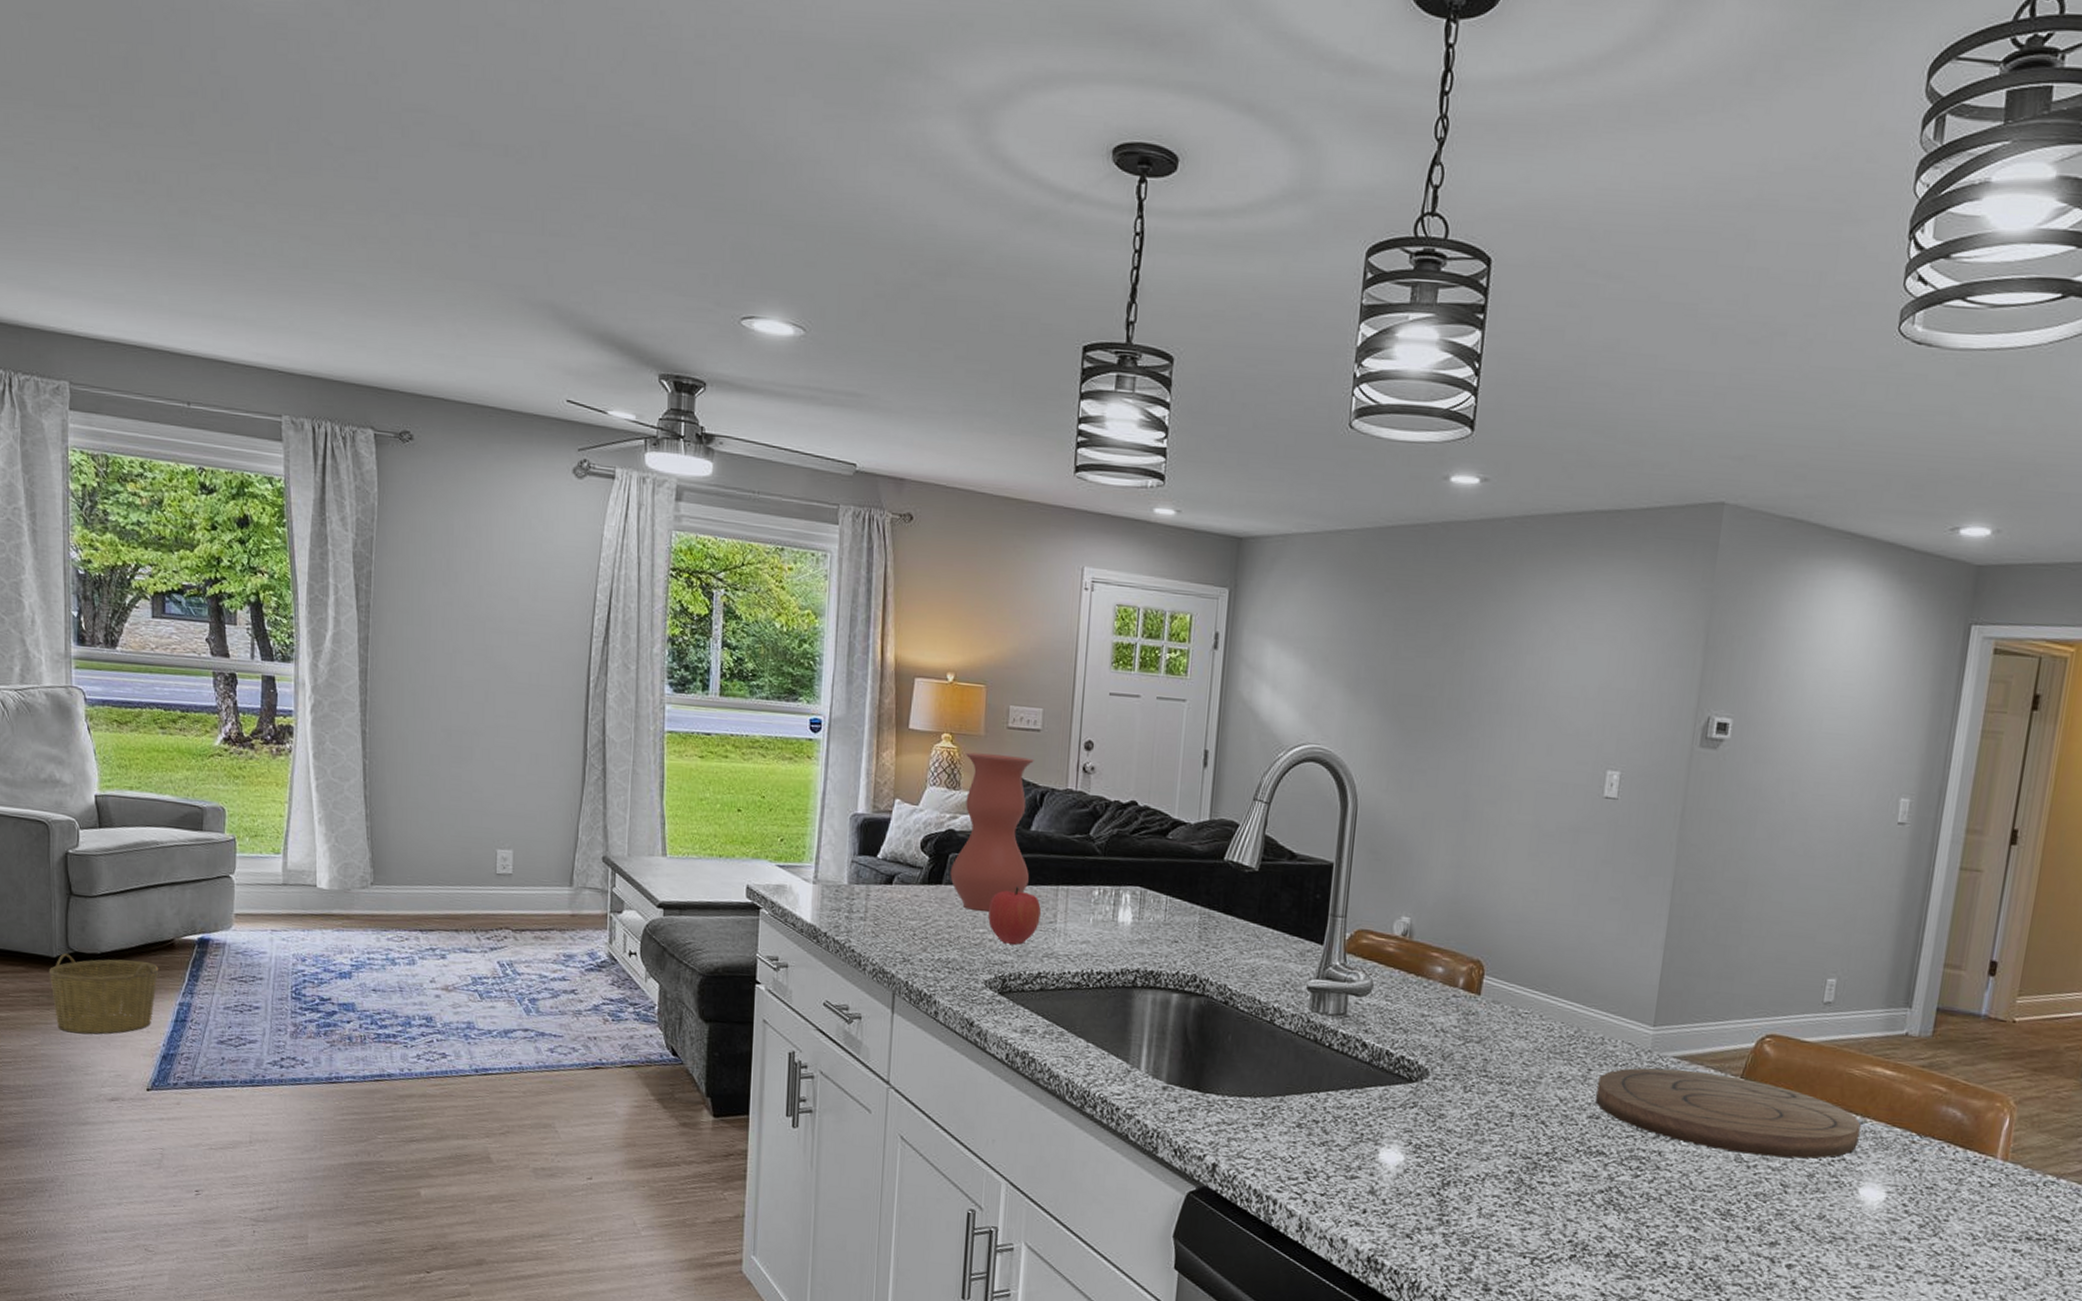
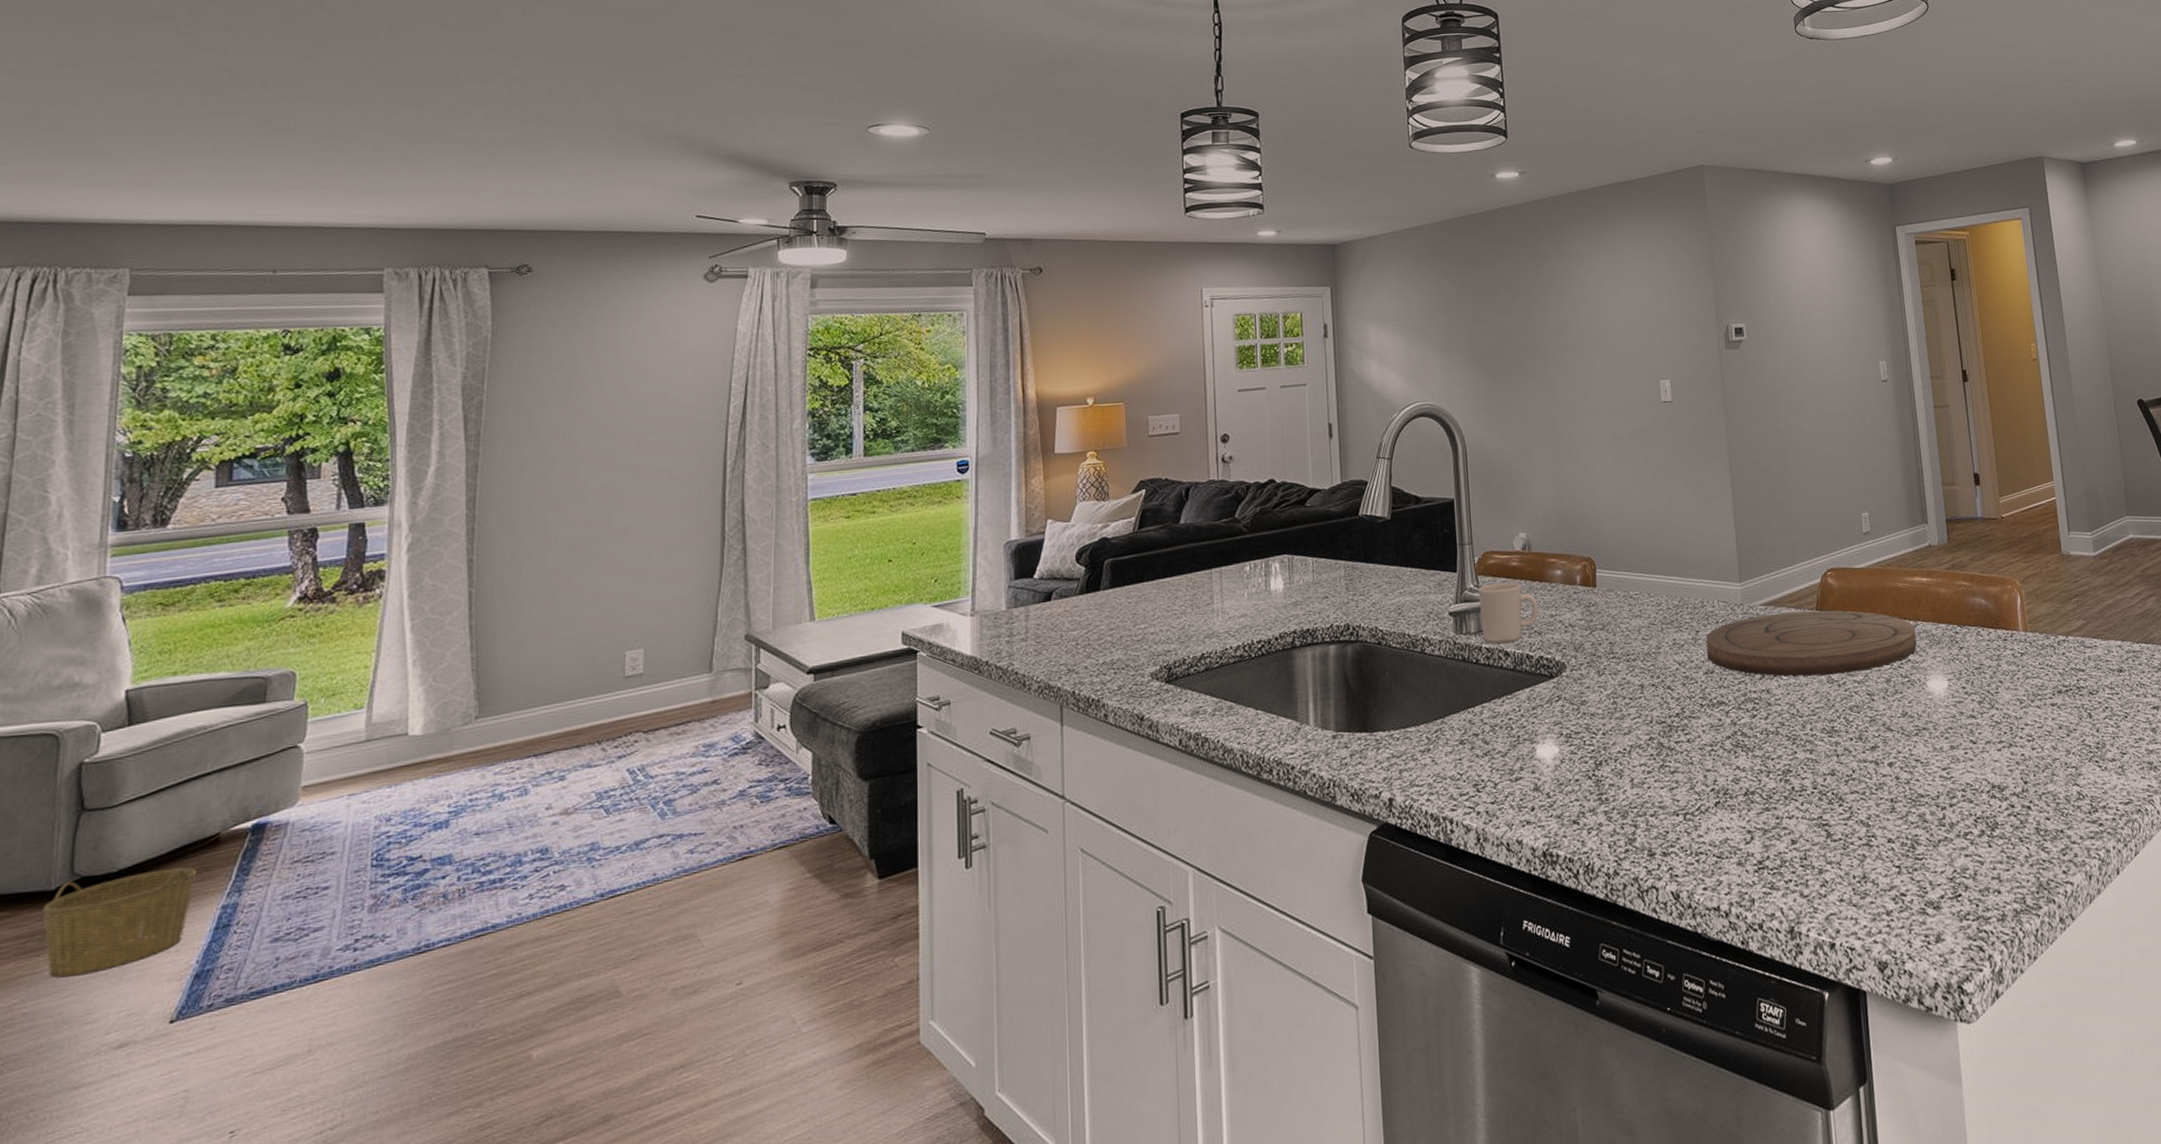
vase: present [950,752,1034,911] -> none [1107,459,1184,609]
fruit: present [988,886,1041,946] -> none [1147,577,1198,634]
mug: none [1341,965,1410,1035] -> present [1478,582,1539,645]

